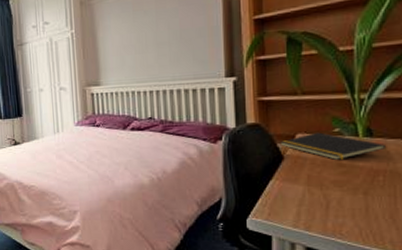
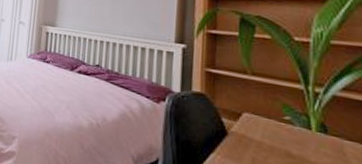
notepad: present [279,132,387,160] -> none [224,115,343,151]

